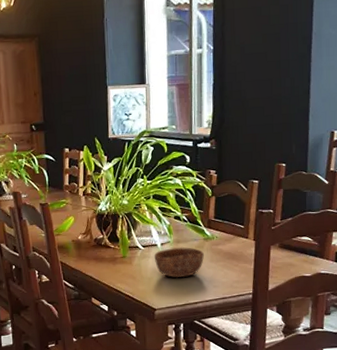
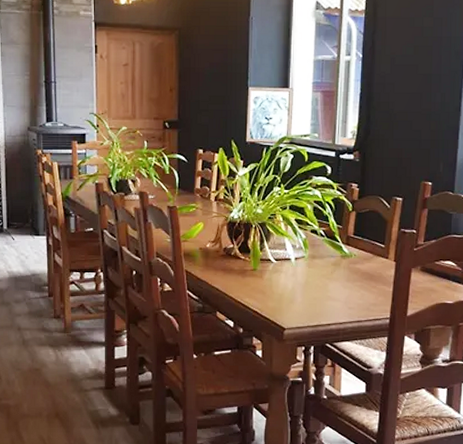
bowl: present [154,246,204,278] -> none [286,262,340,297]

